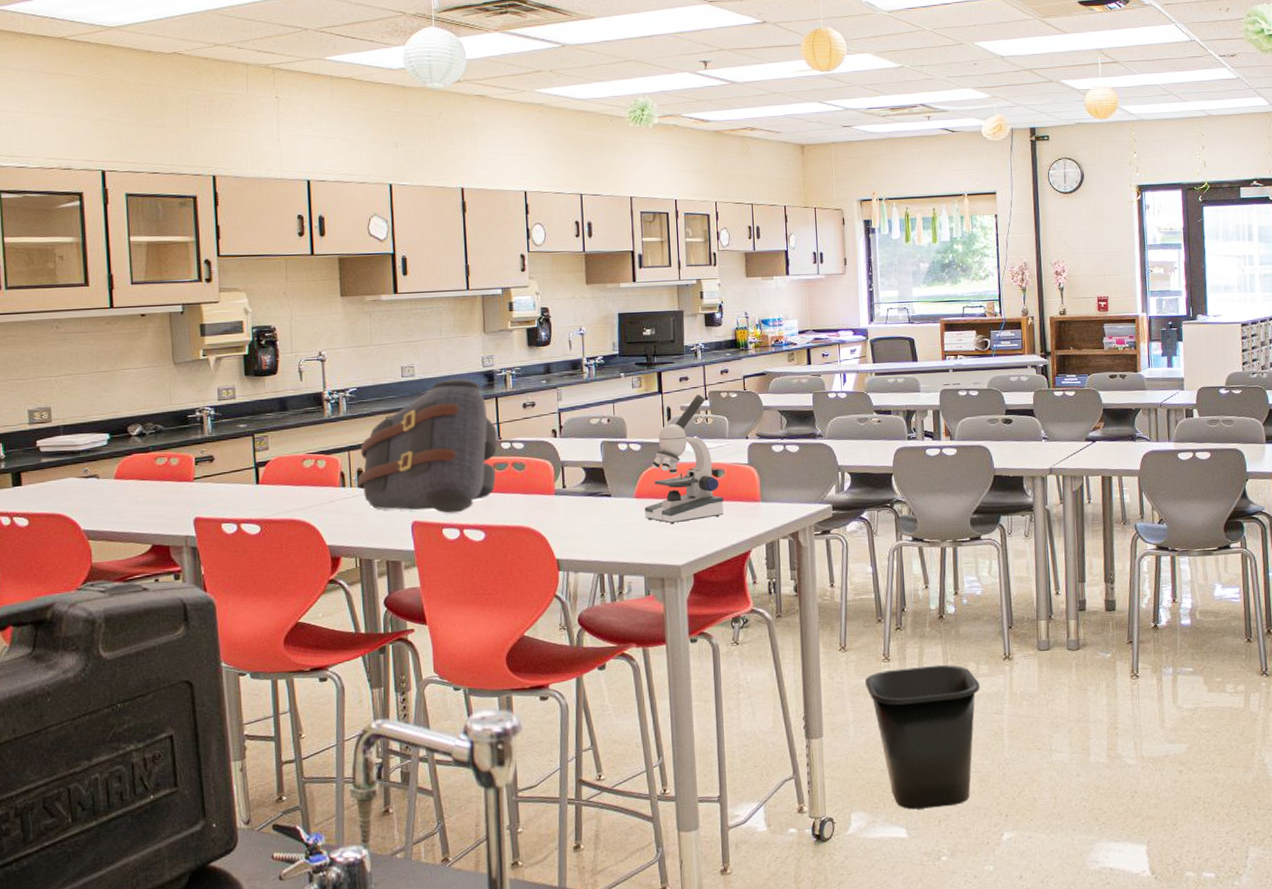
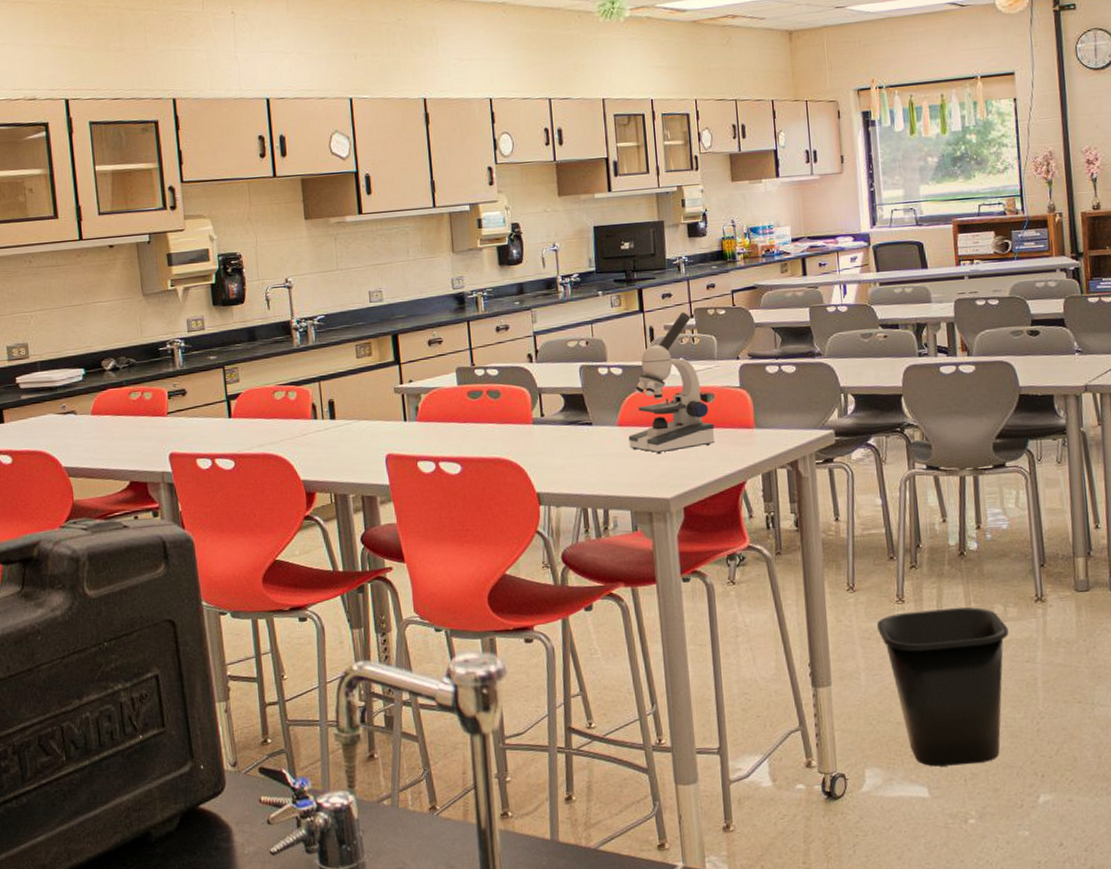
backpack: present [357,378,498,514] -> none [329,302,471,446]

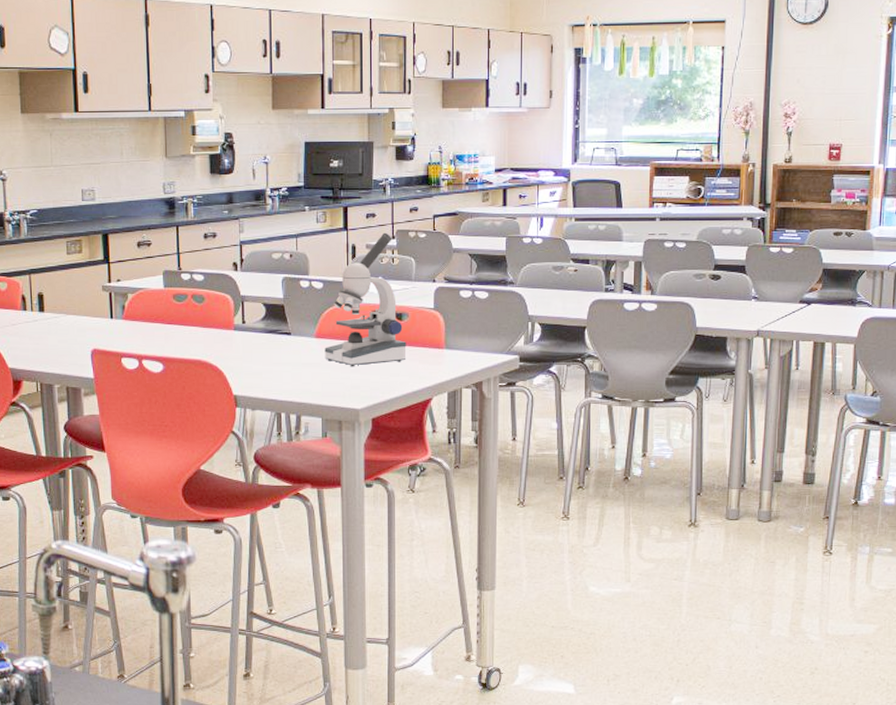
waste bin: present [876,607,1009,767] -> none [541,526,661,667]

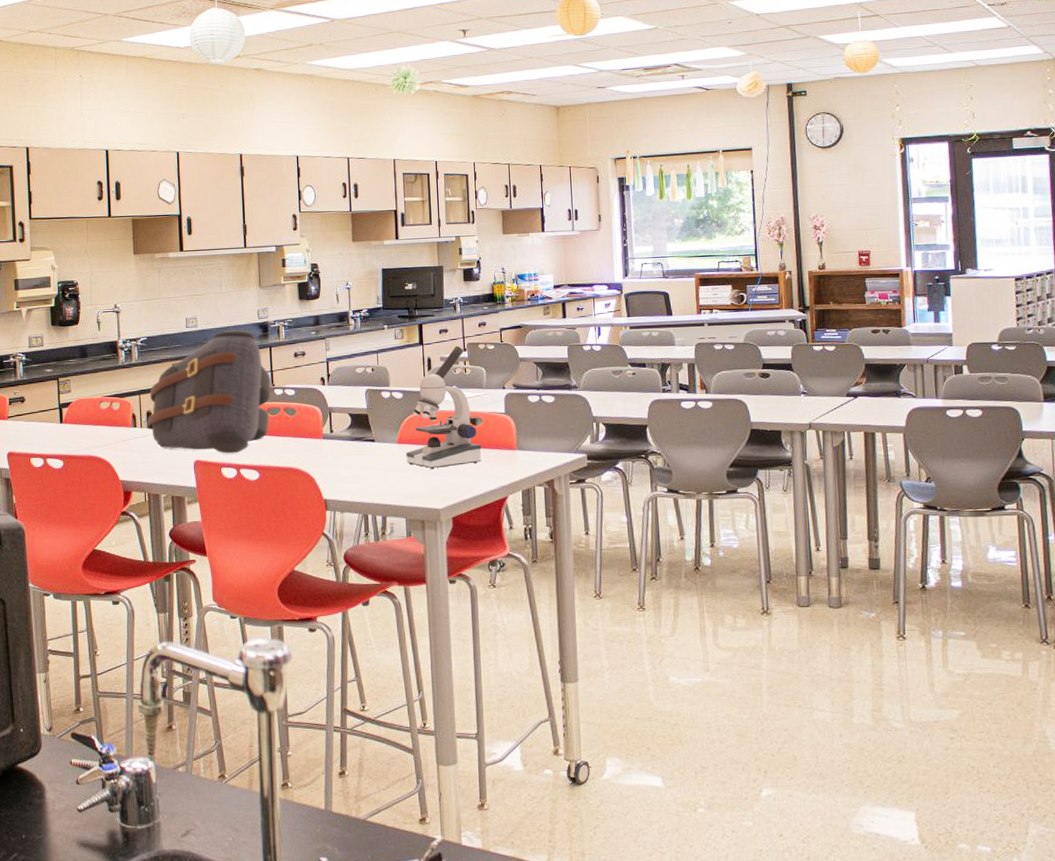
backpack: none [38,204,177,343] -> present [147,329,271,454]

